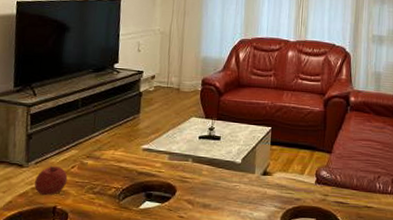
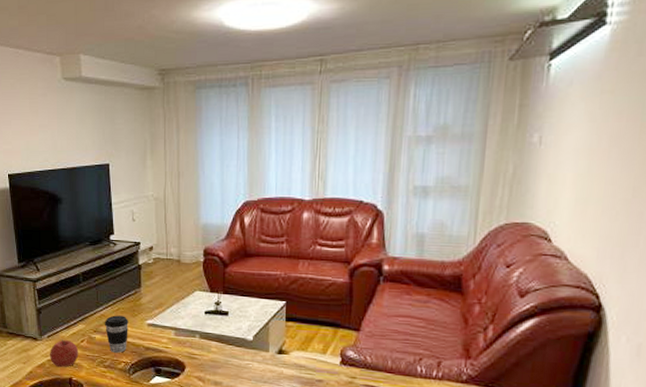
coffee cup: none [98,140,124,178] -> present [104,315,128,353]

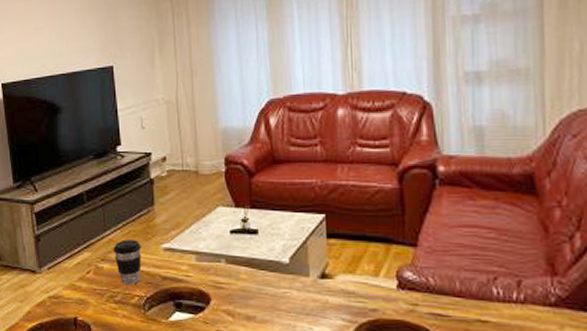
fruit: present [49,339,79,367] -> none [50,270,85,305]

